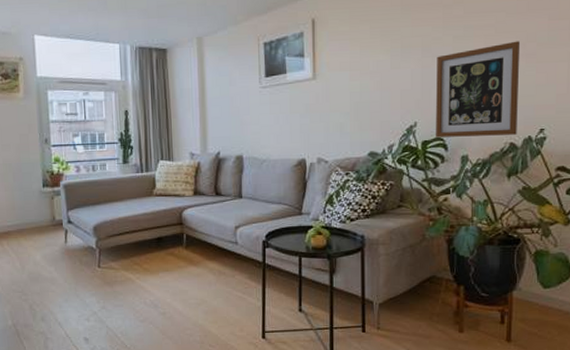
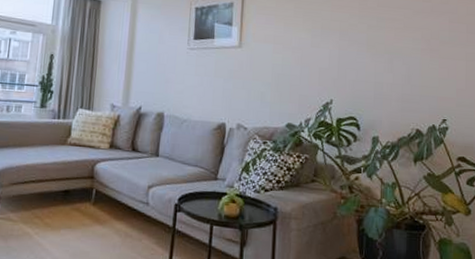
wall art: present [436,41,521,138] -> none [350,36,426,122]

